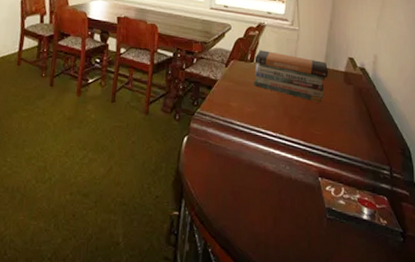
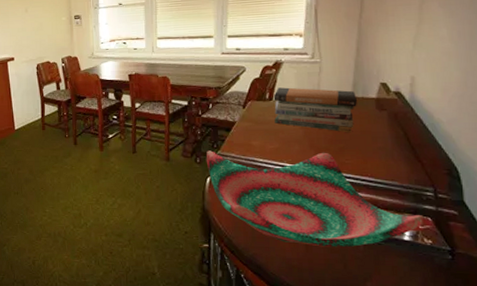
decorative bowl: none [185,107,380,223] -> present [206,150,423,248]

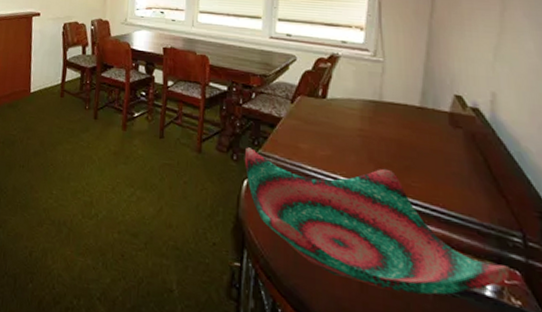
book stack: present [273,87,357,133] -> none [327,84,426,150]

